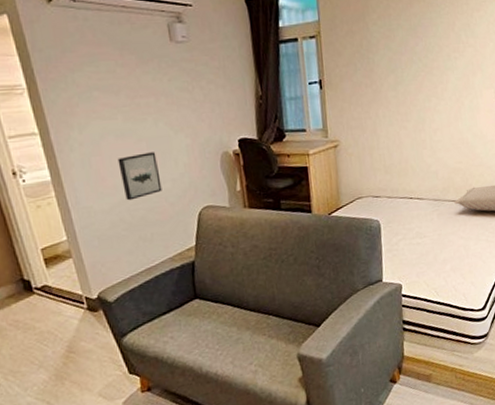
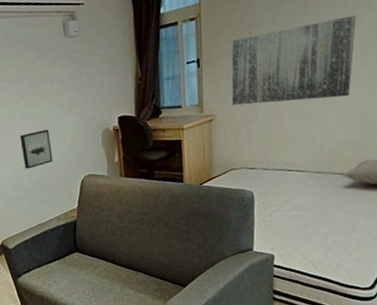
wall art: none [352,50,459,131] -> present [231,15,357,105]

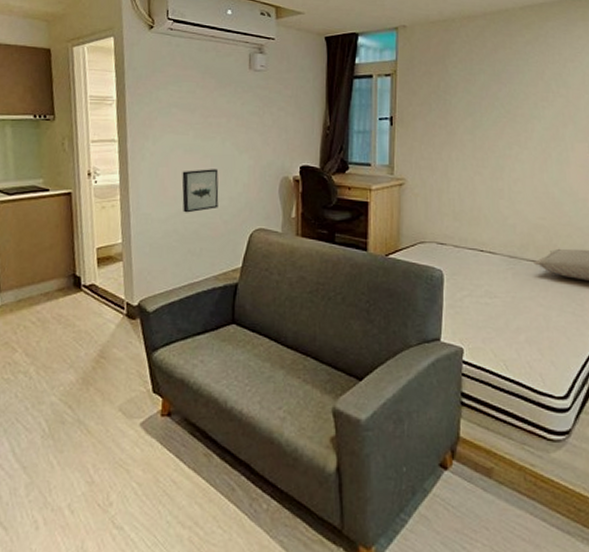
wall art: present [231,15,357,105] -> none [424,98,547,179]

